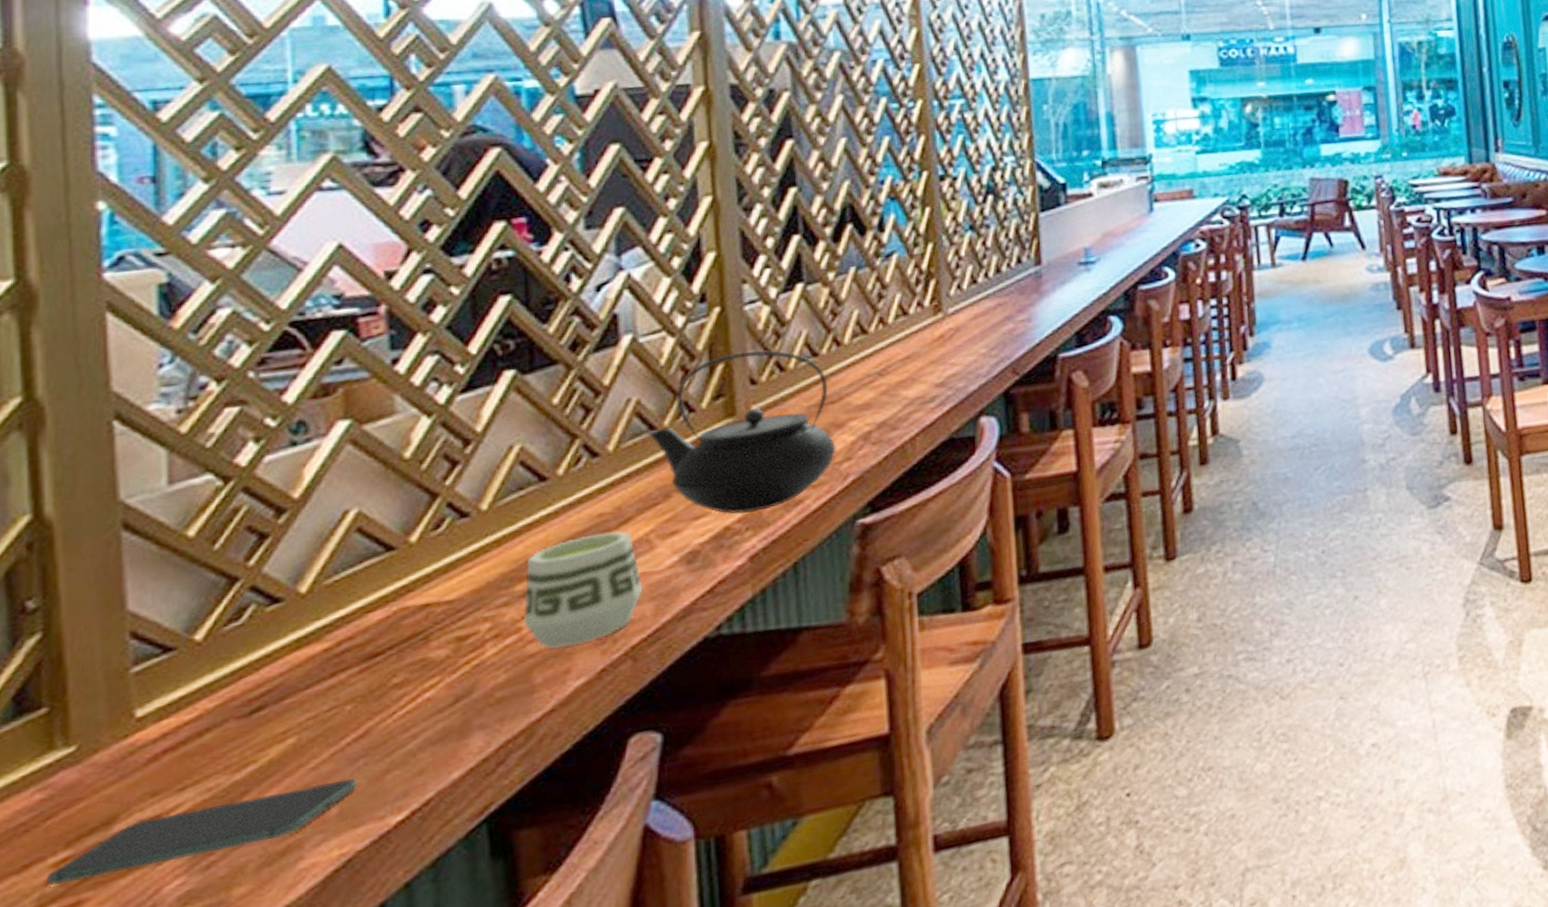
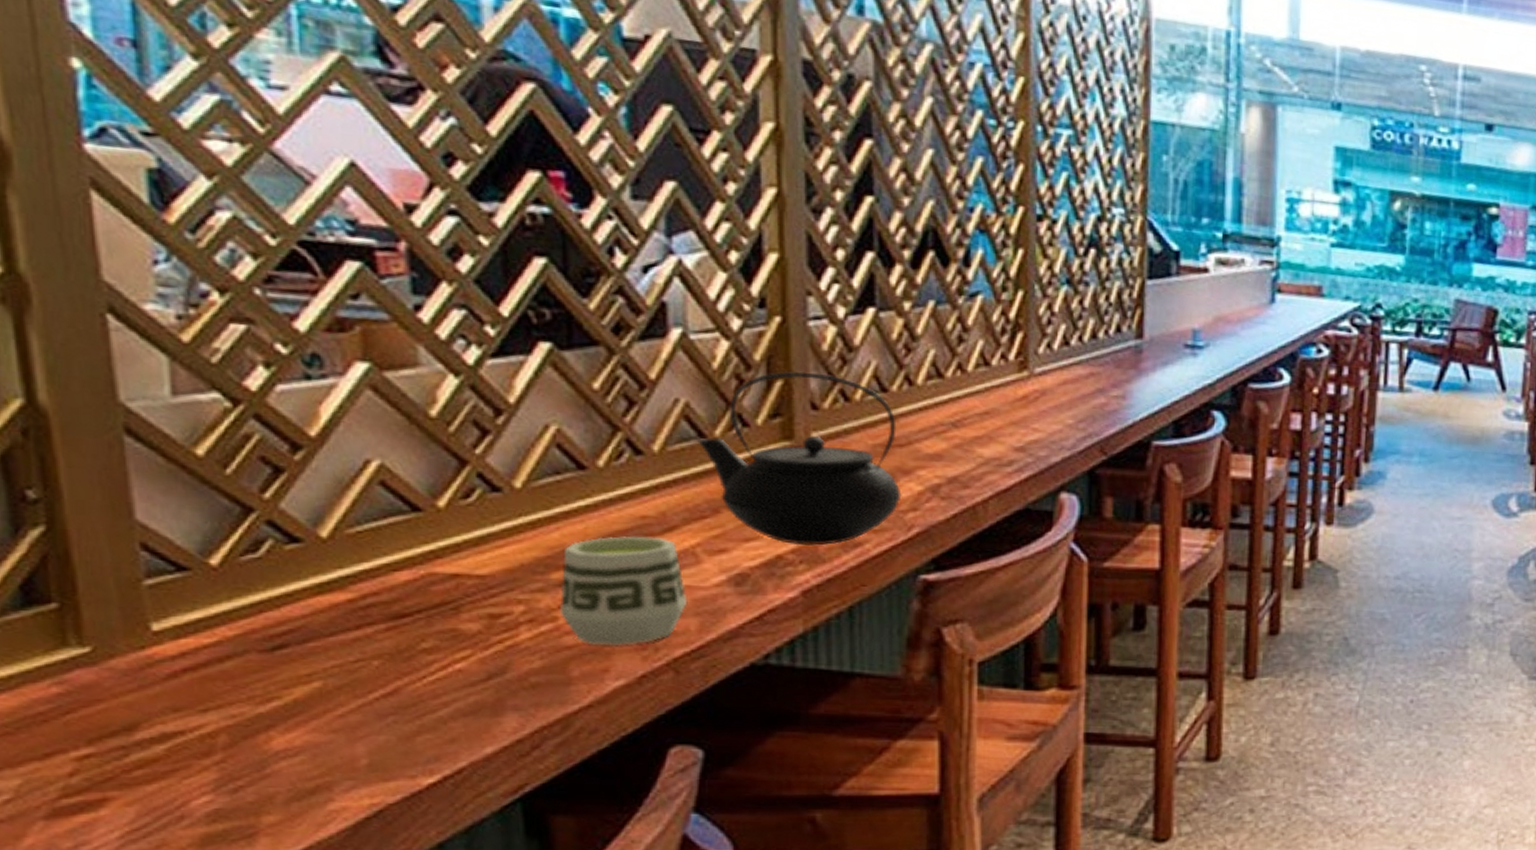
smartphone: present [47,778,357,885] -> none [71,732,387,779]

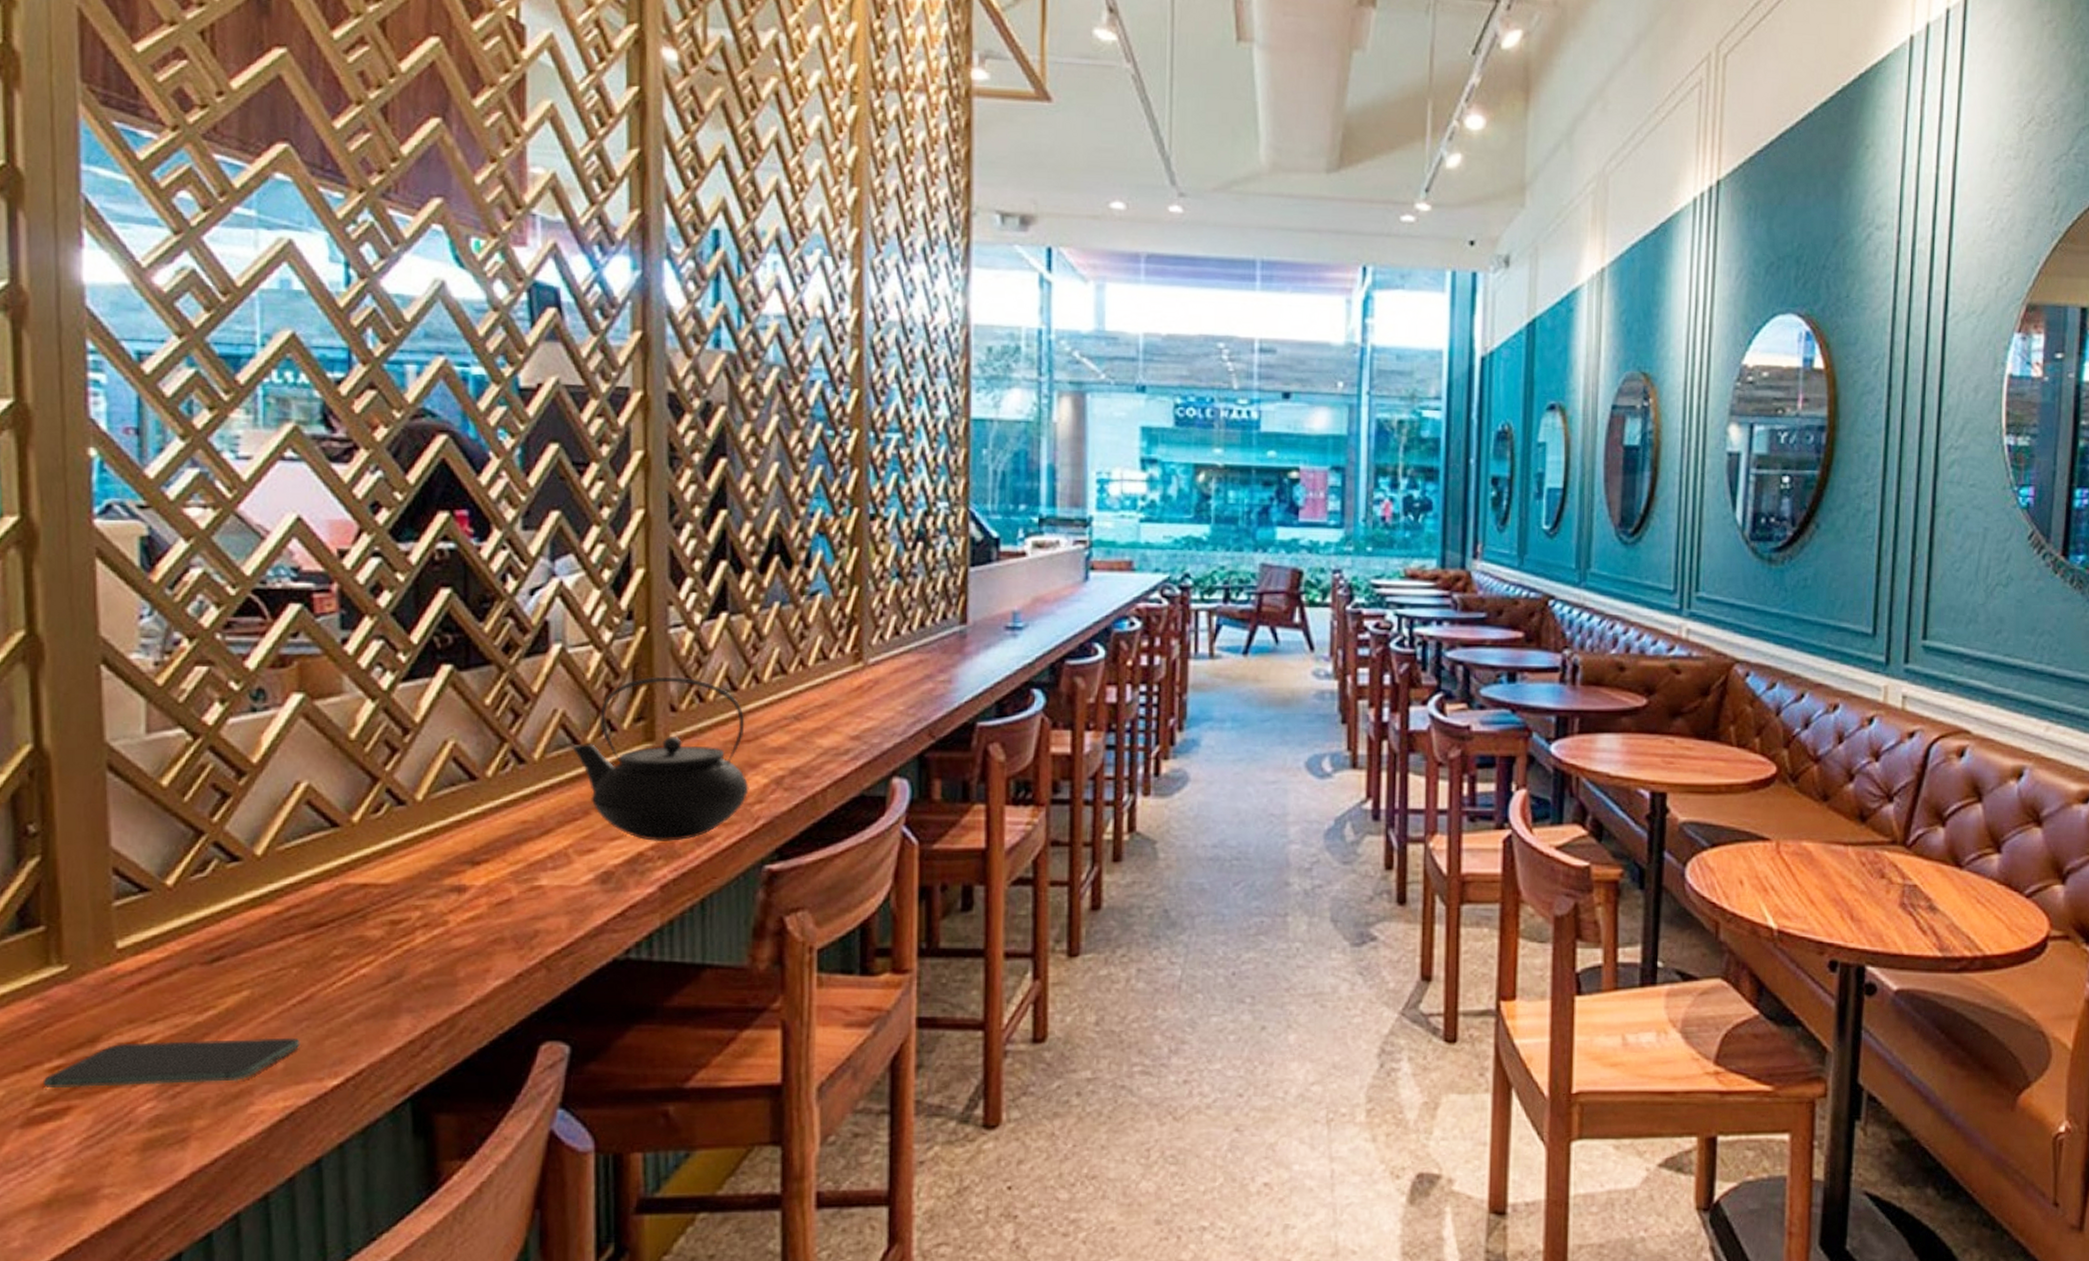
smartphone: none [71,732,387,779] -> present [44,1037,301,1088]
cup: present [559,536,688,645] -> none [449,840,560,946]

